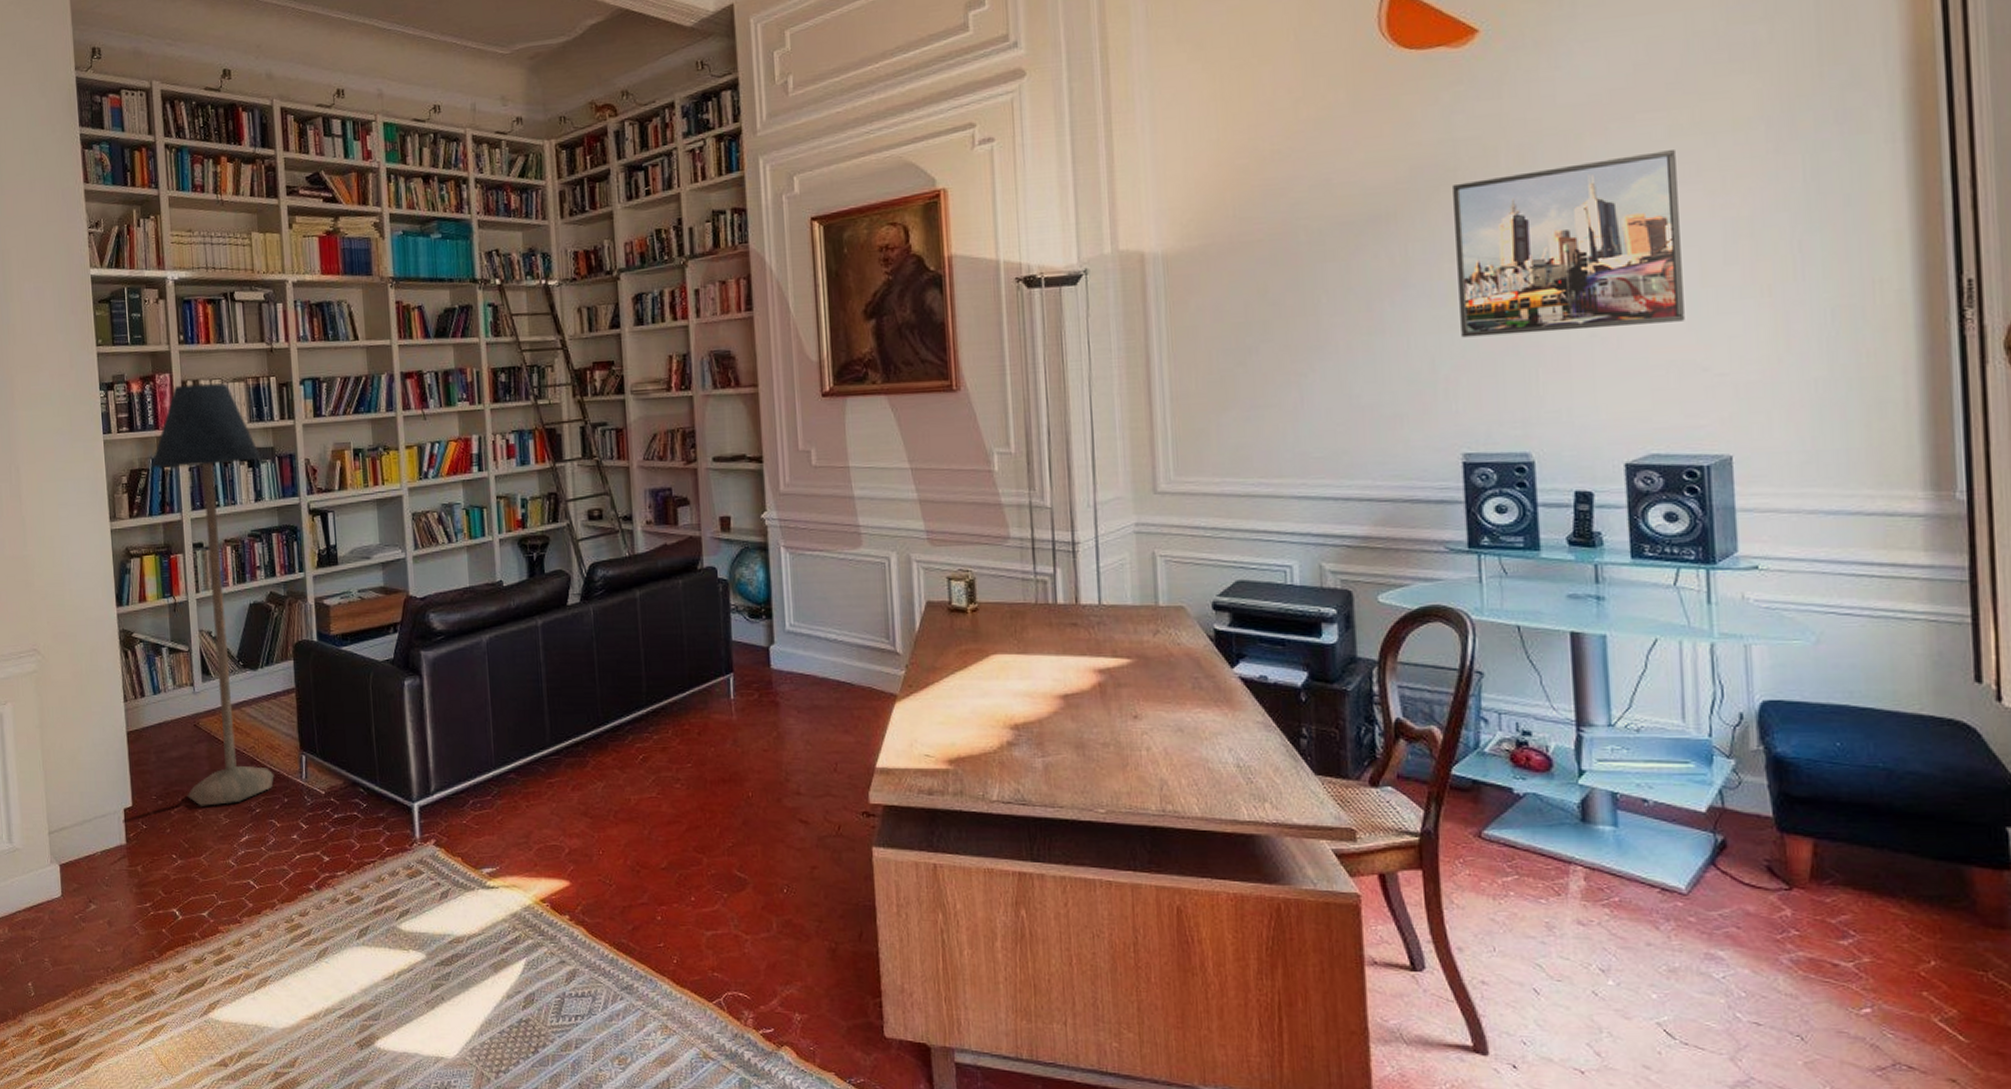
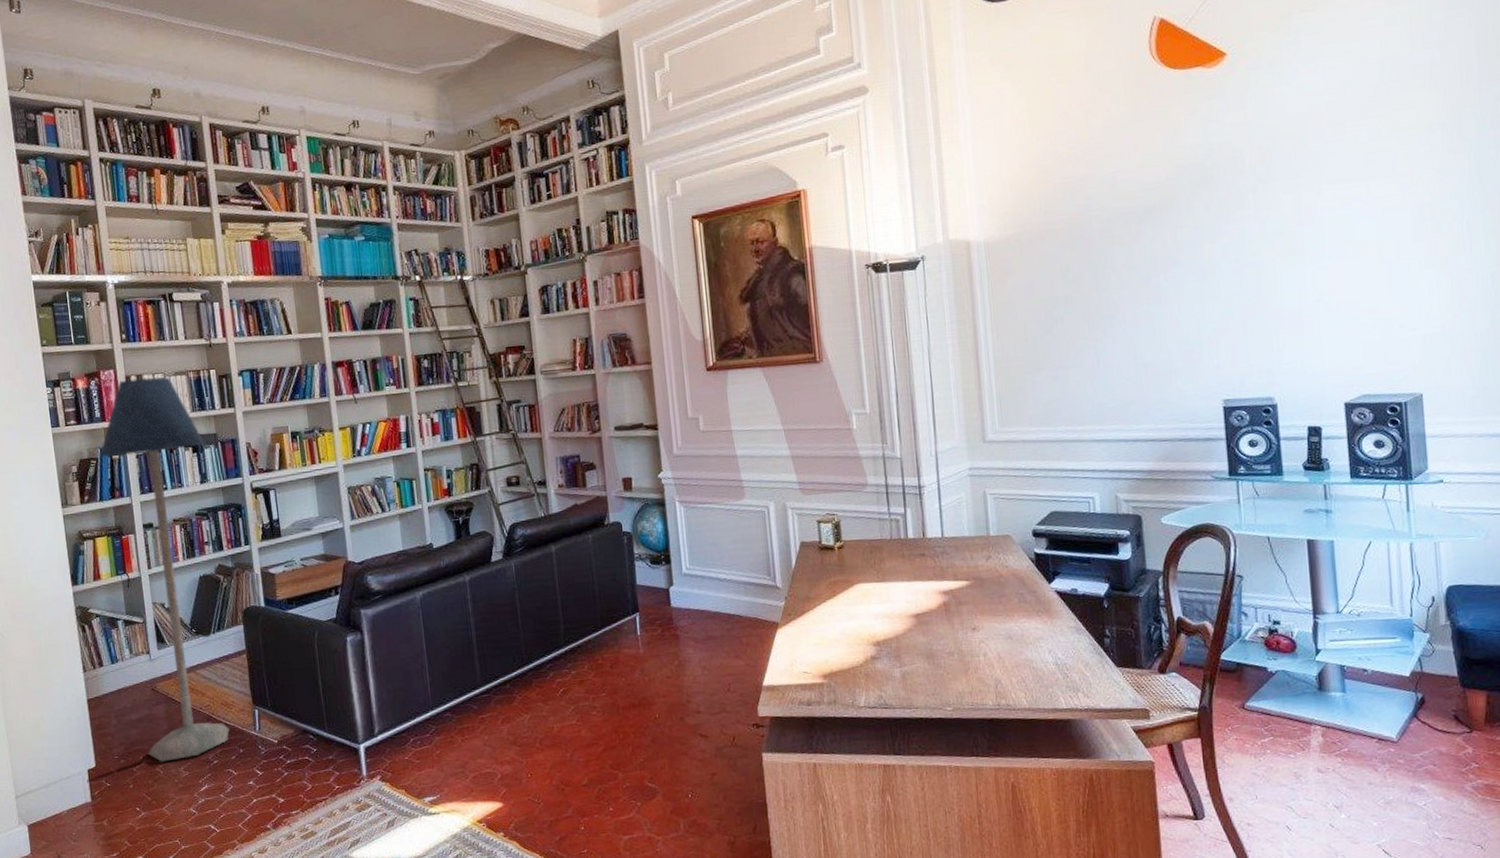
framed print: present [1453,150,1685,338] -> none [1210,150,1386,305]

